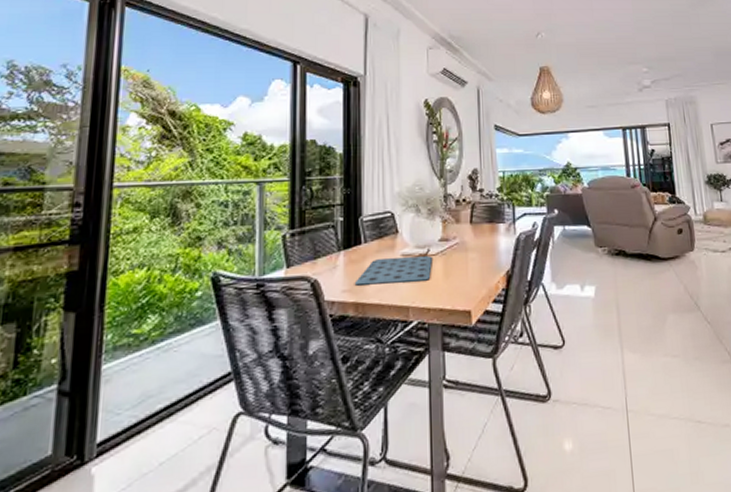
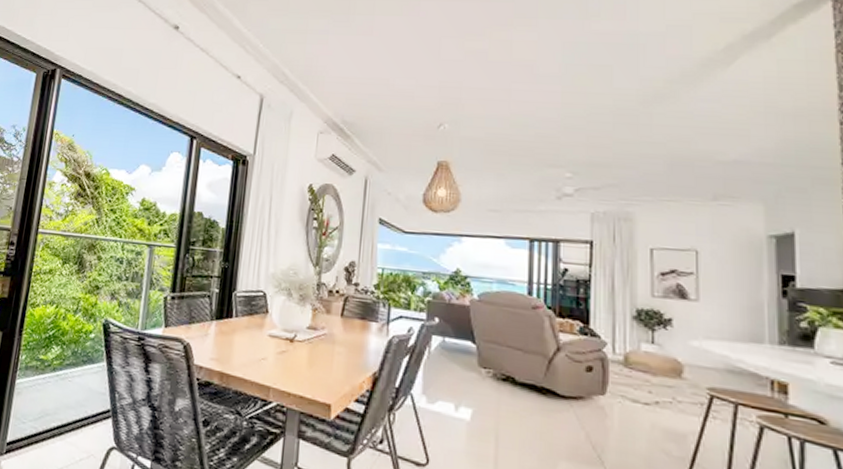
placemat: present [354,256,432,286] -> none [222,335,298,365]

